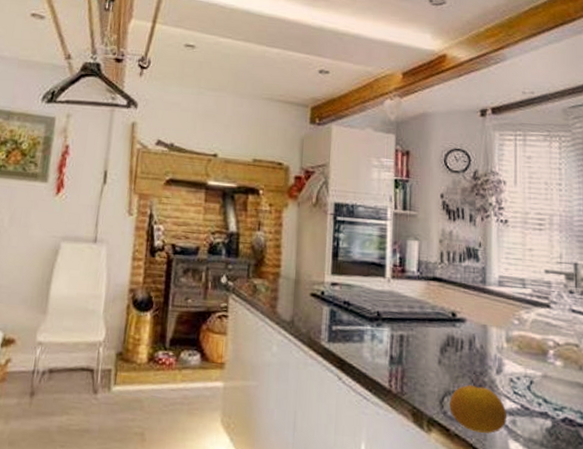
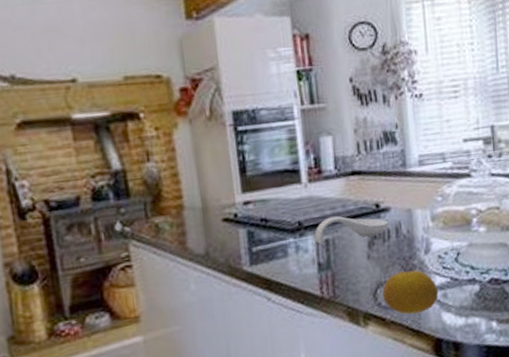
spoon rest: none [390,314,462,343] -> present [314,216,388,244]

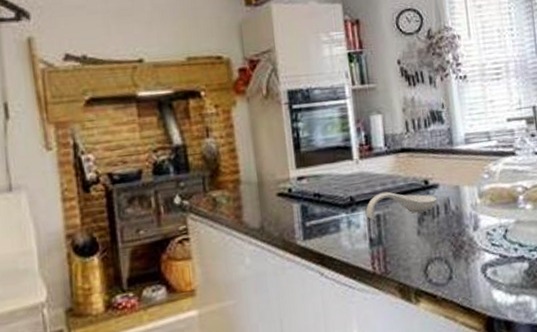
fruit: present [382,269,438,315] -> none [432,246,488,292]

